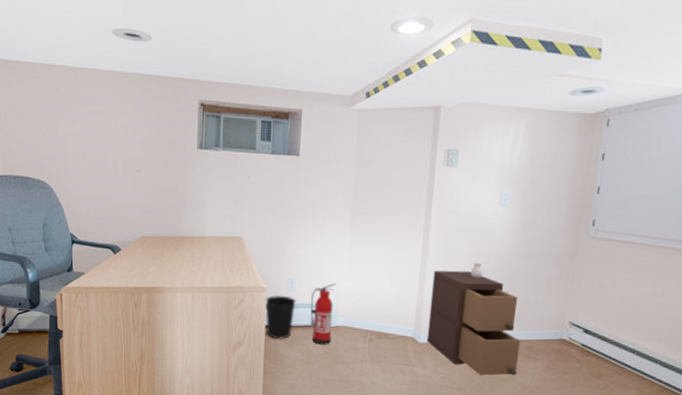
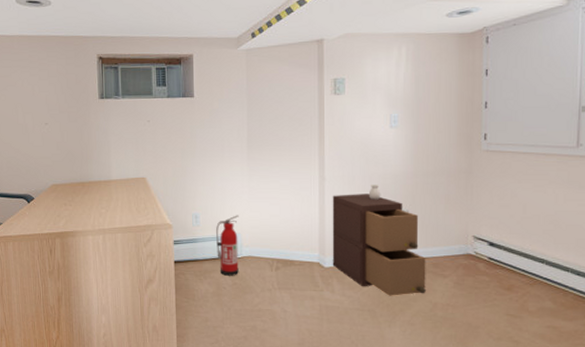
wastebasket: present [264,294,296,340] -> none [171,230,202,274]

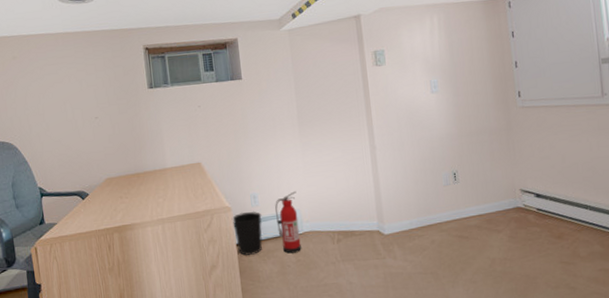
wastebasket: none [171,230,202,274] -> present [231,211,263,256]
storage cabinet: present [332,185,426,296] -> none [384,149,483,257]

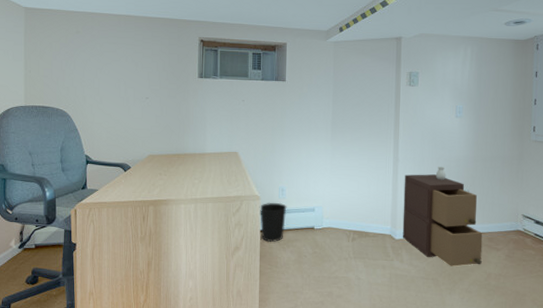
fire extinguisher: present [275,191,302,254] -> none [300,189,321,245]
storage cabinet: none [384,149,483,257] -> present [402,167,483,267]

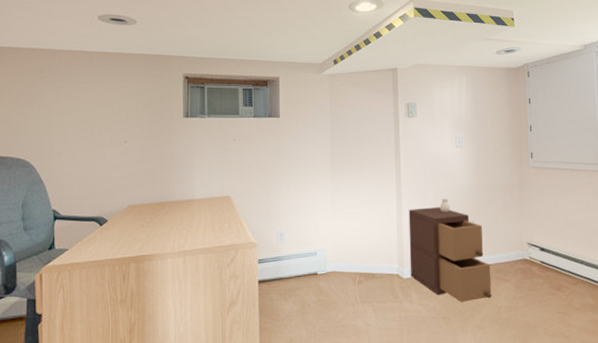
wastebasket: present [259,202,287,243] -> none [256,248,287,294]

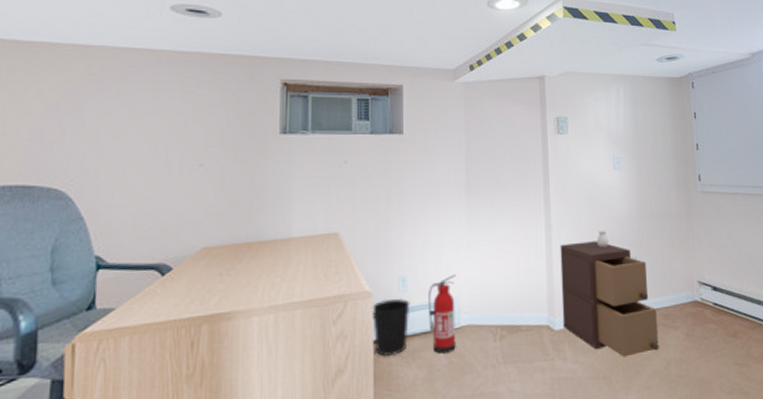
wastebasket: none [256,248,287,294] -> present [371,297,411,358]
fire extinguisher: none [301,231,323,293] -> present [428,274,456,354]

